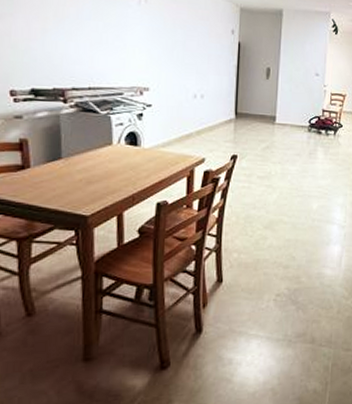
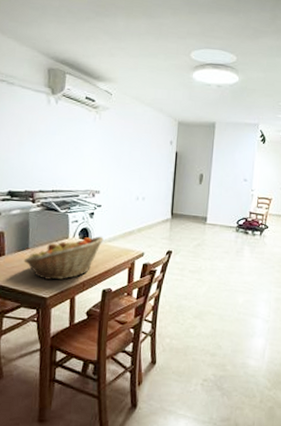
fruit basket: none [55,141,156,194] -> present [23,236,104,280]

